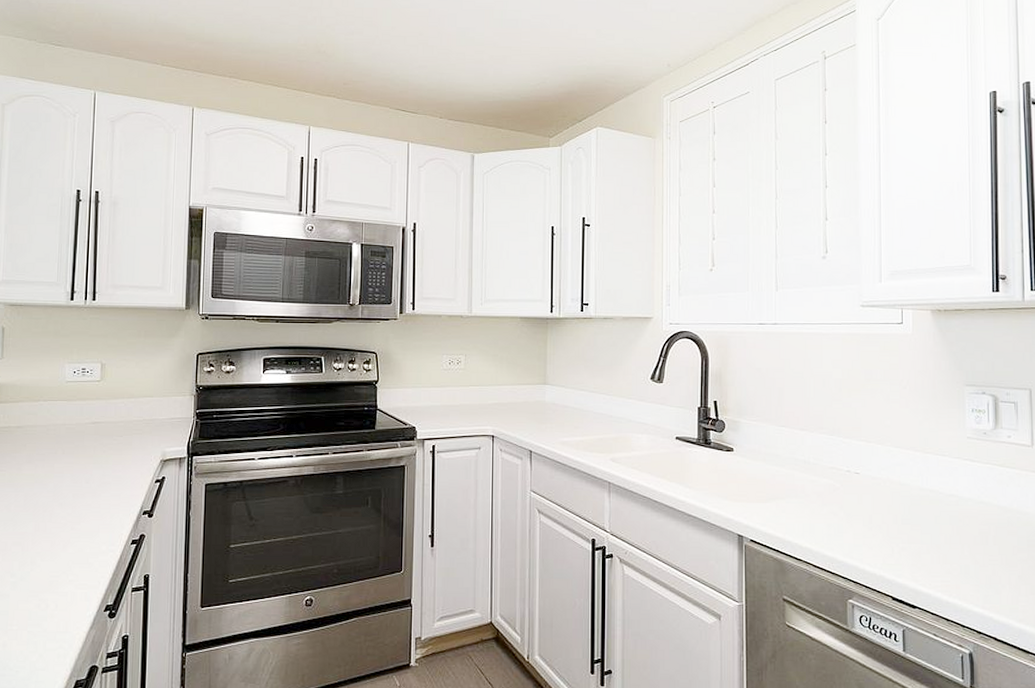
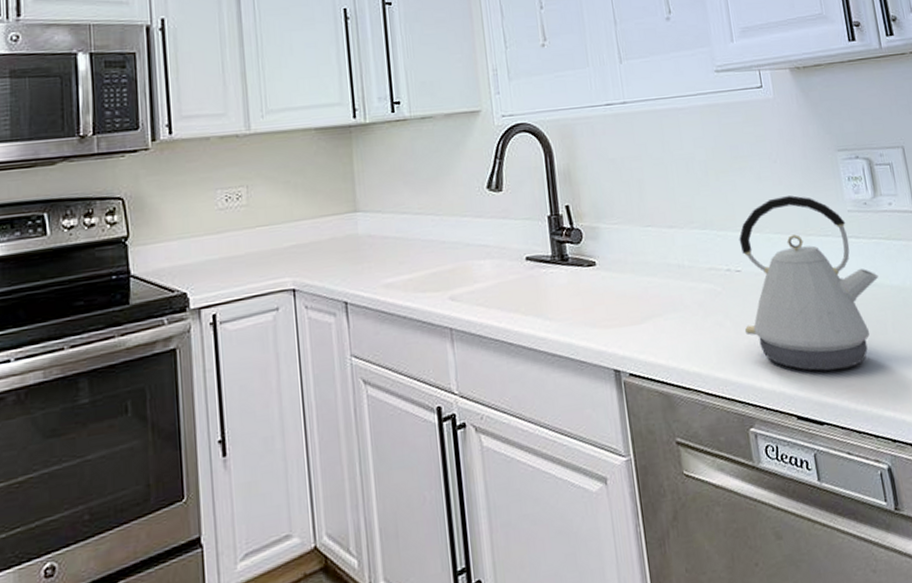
kettle: none [855,418,987,567] -> present [739,195,879,371]

